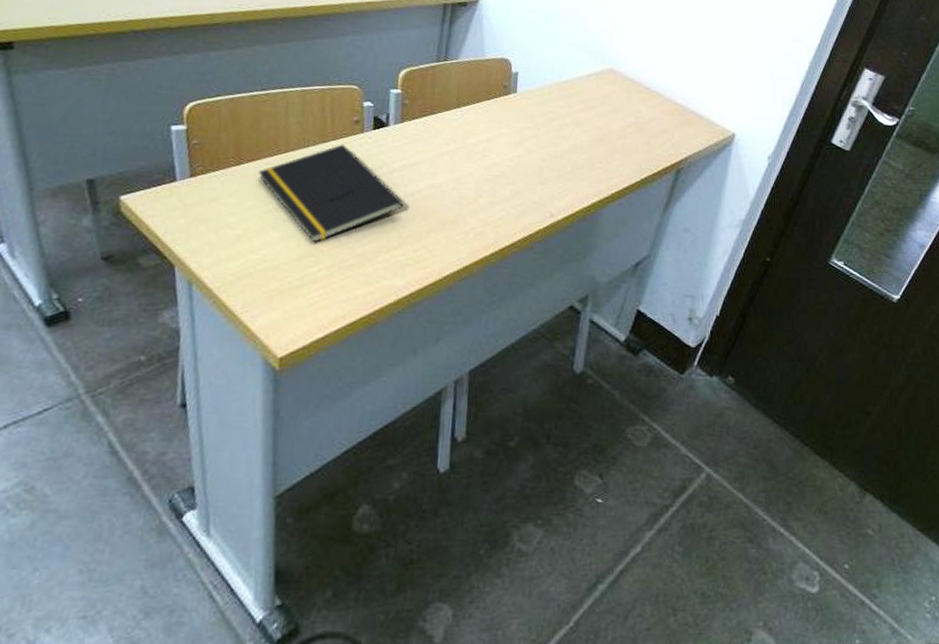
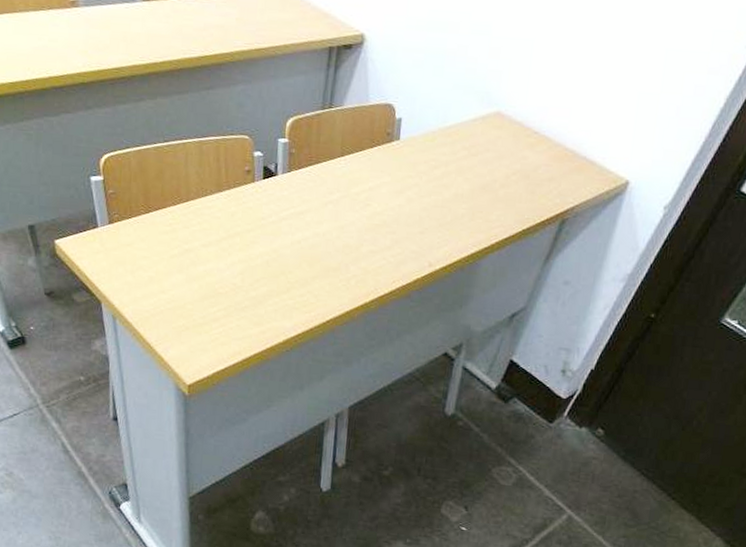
notepad: present [258,144,404,243] -> none [164,193,291,286]

